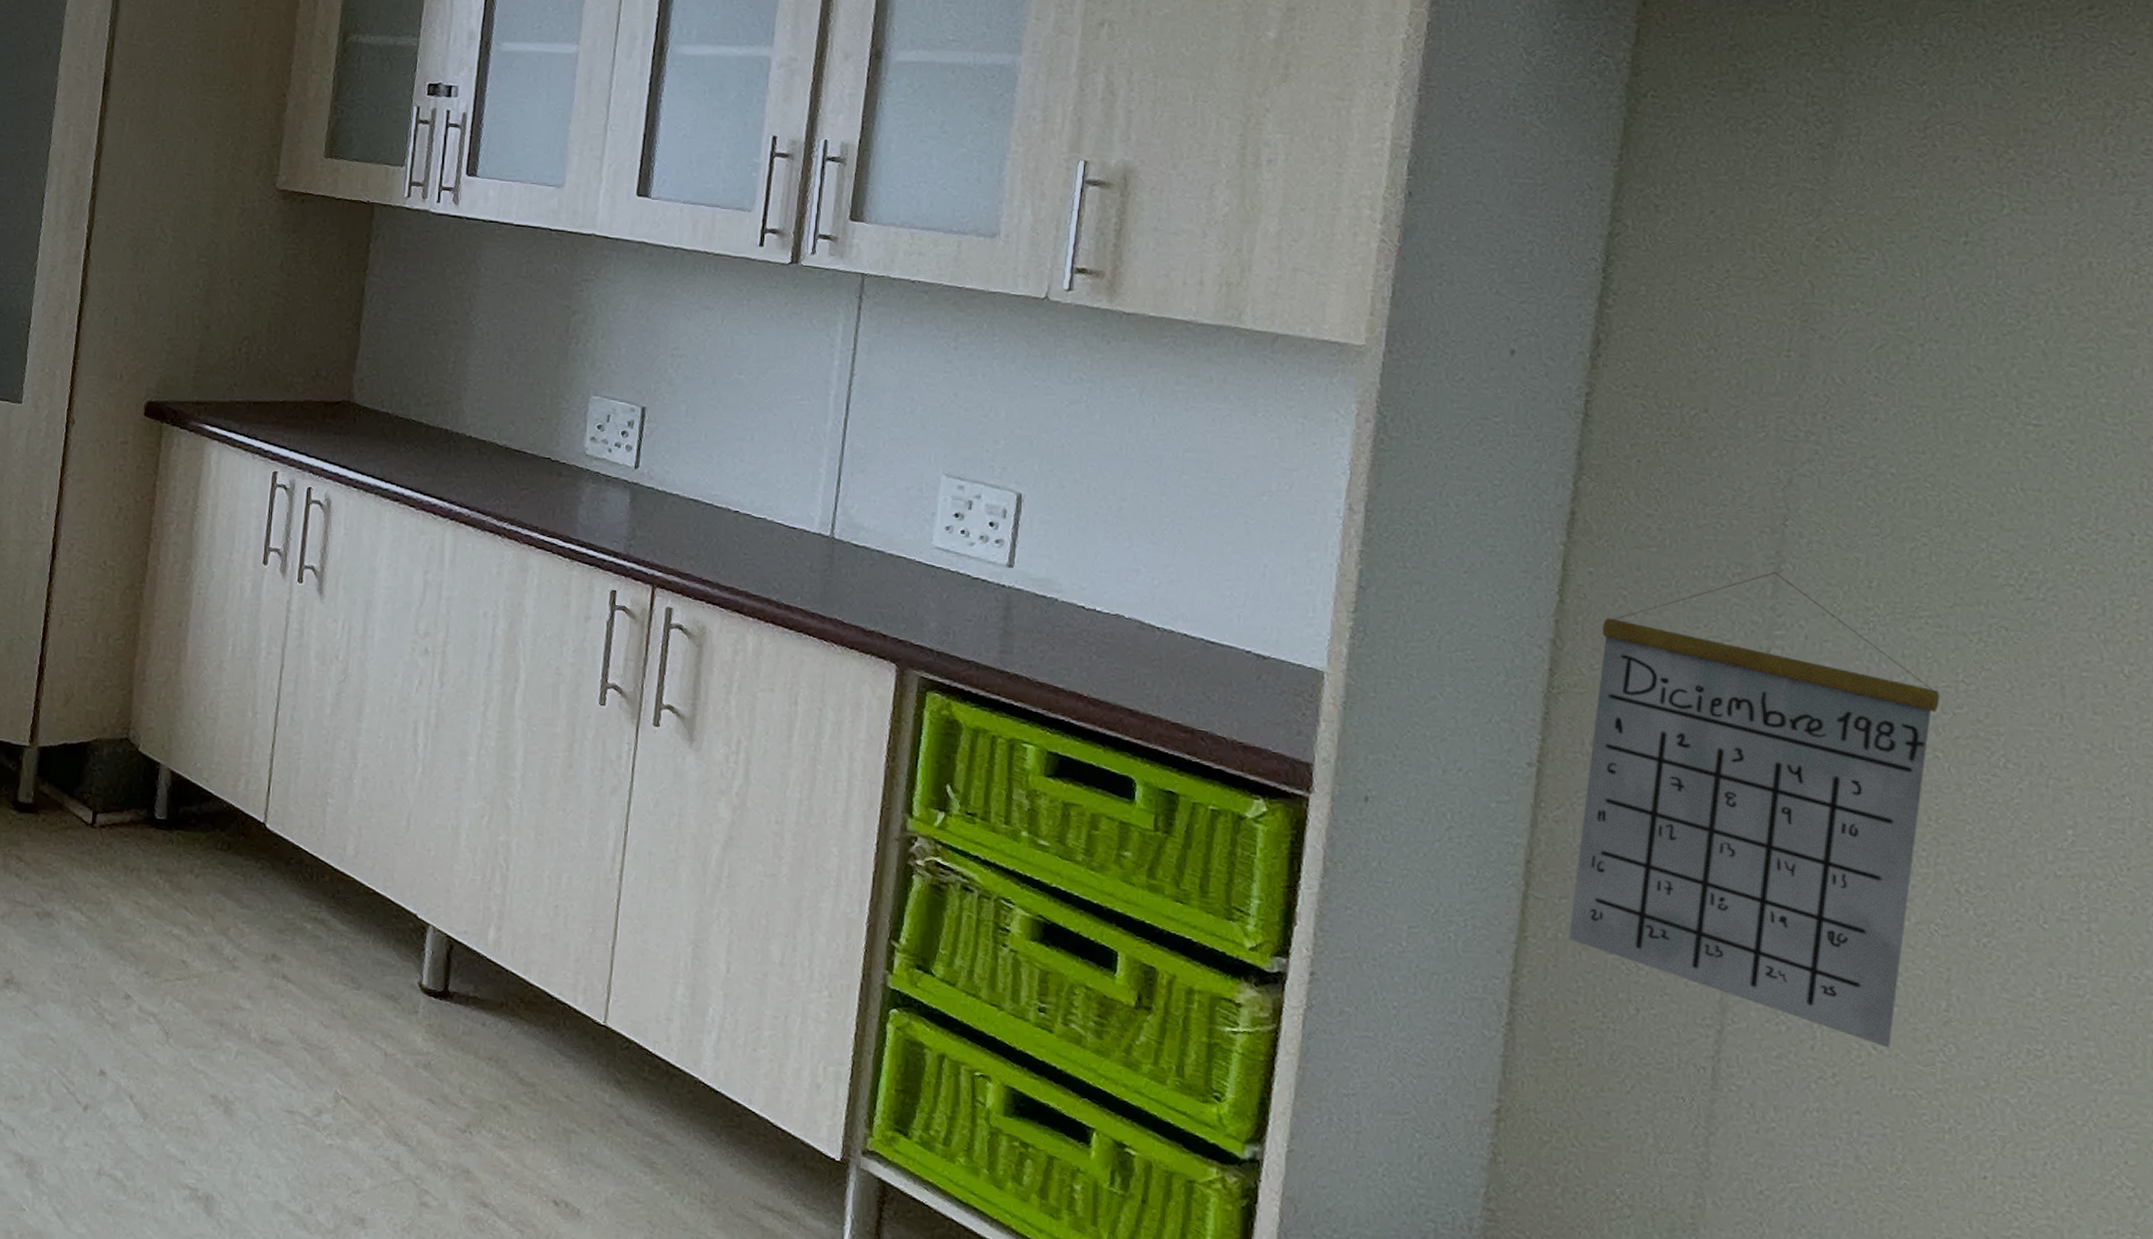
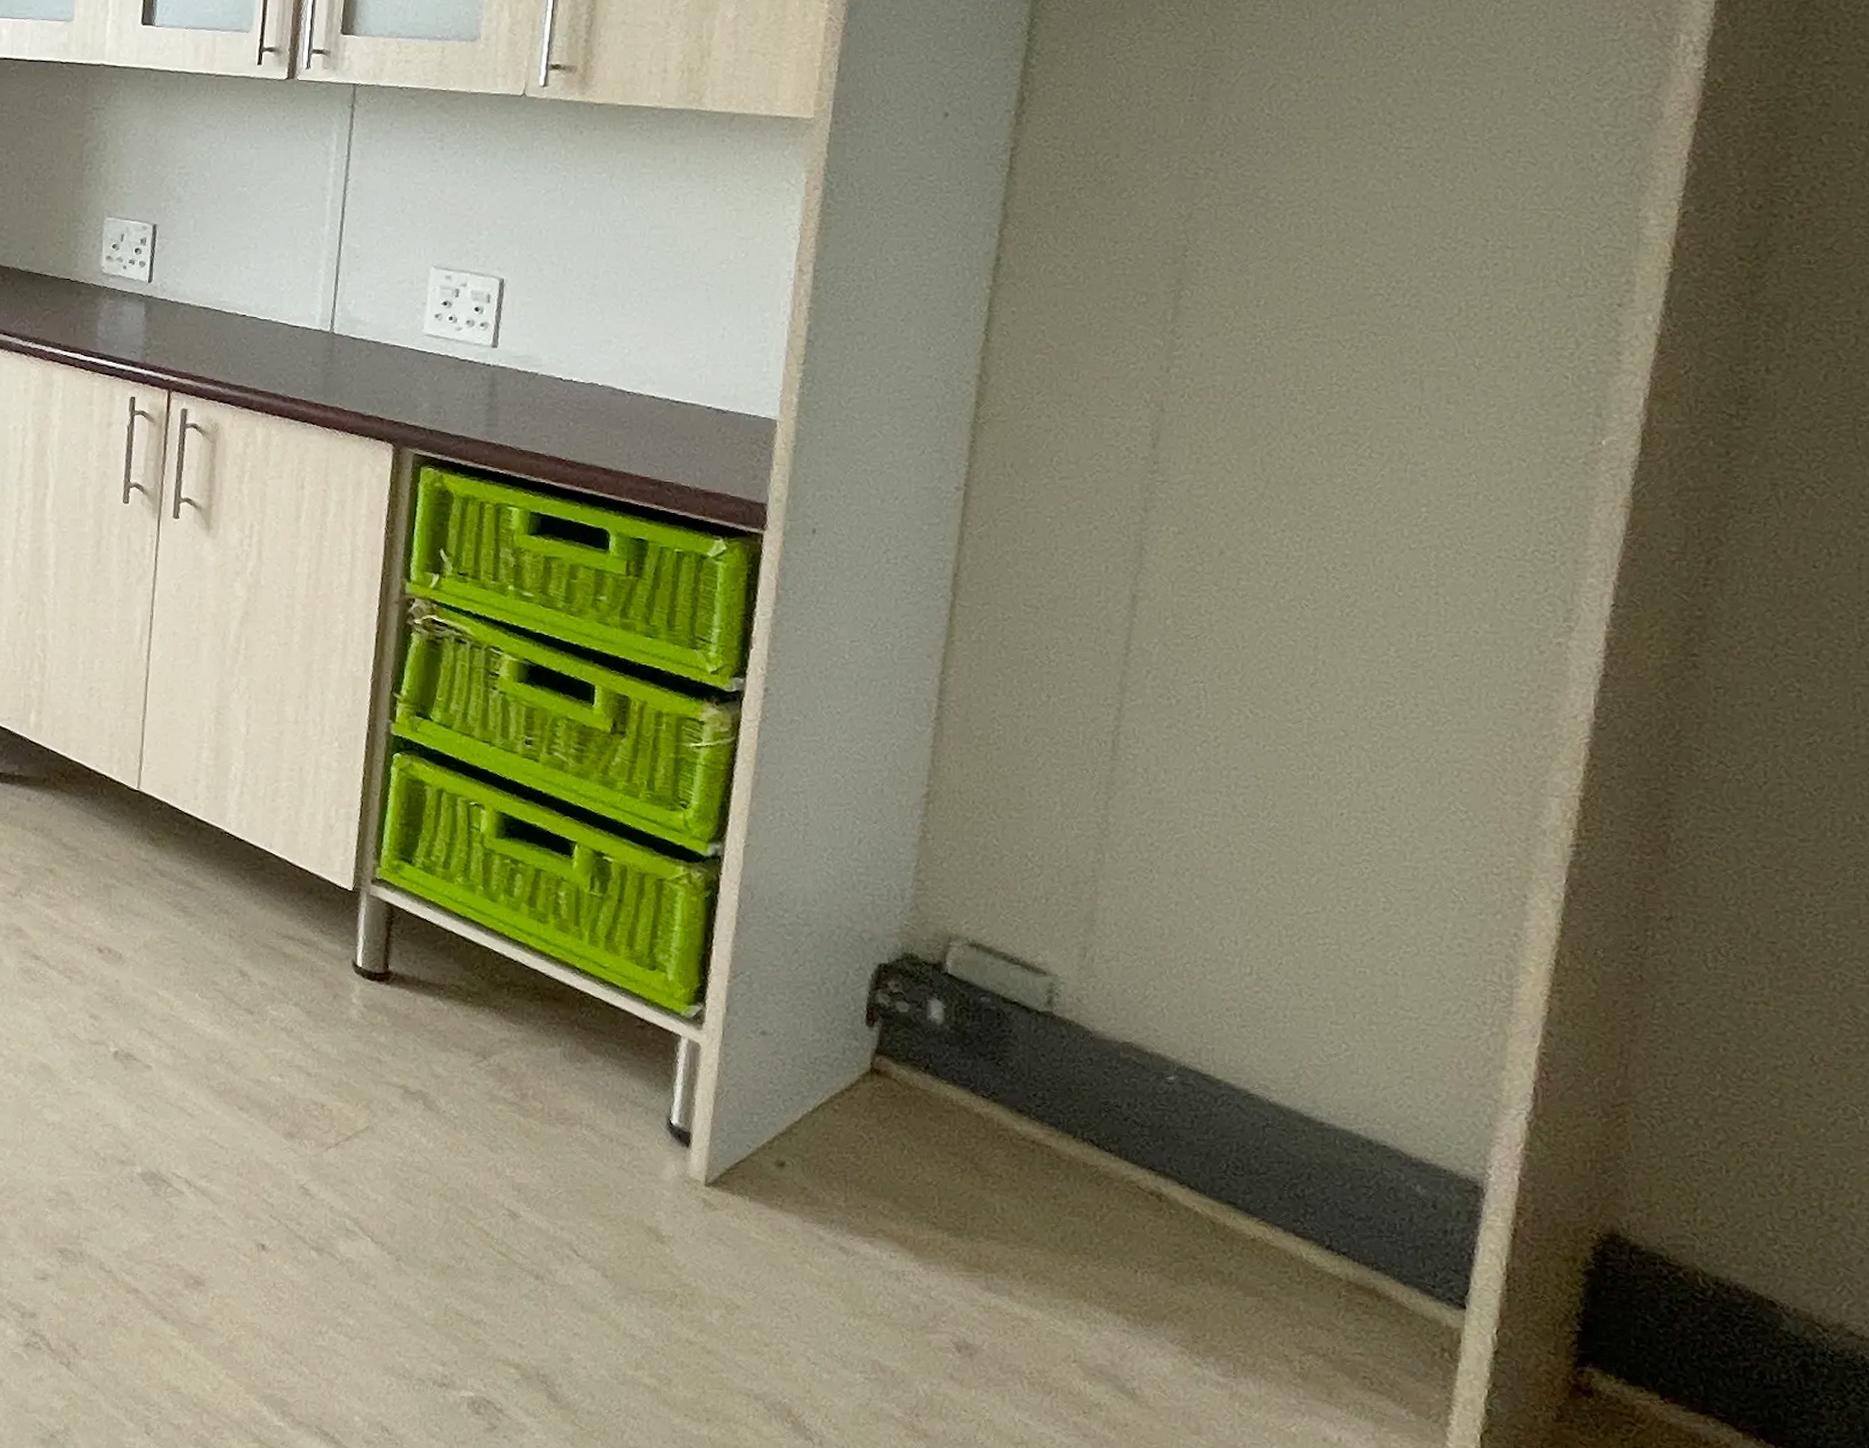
calendar: present [1568,572,1940,1048] -> none [990,298,1316,711]

